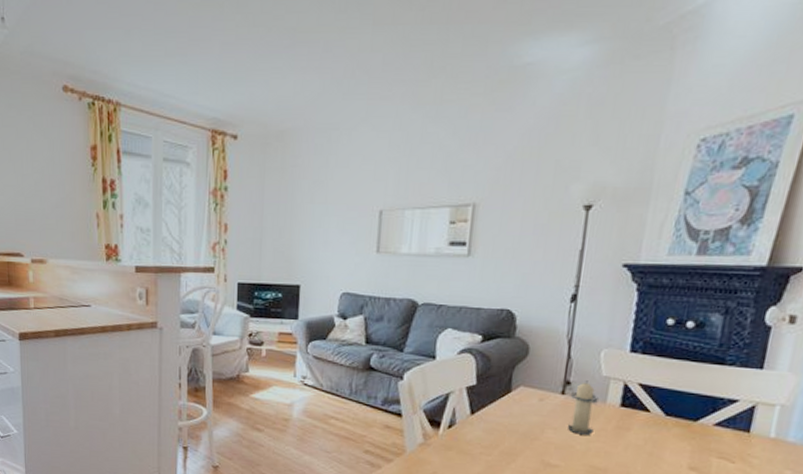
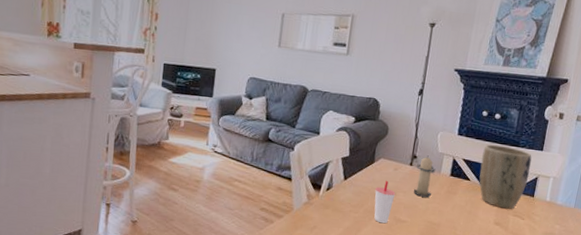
cup: none [513,413,543,469] -> present [374,180,396,224]
plant pot: none [664,362,746,449] -> present [479,144,532,209]

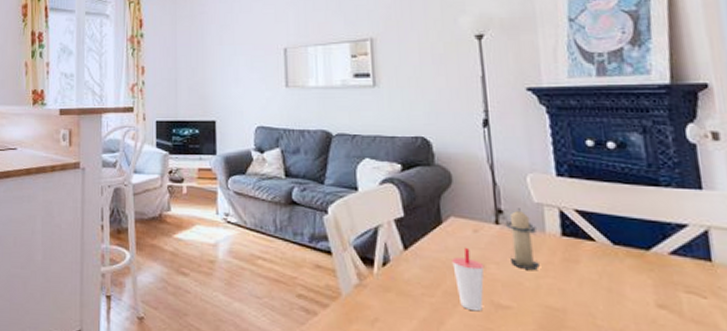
plant pot: present [479,144,532,209] -> none [603,185,693,282]

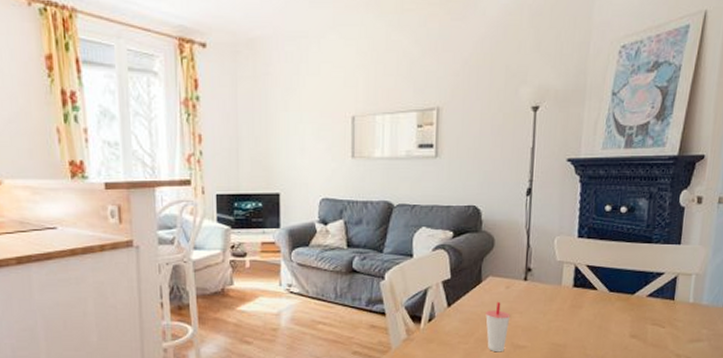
candle: present [505,208,540,270] -> none [531,266,555,316]

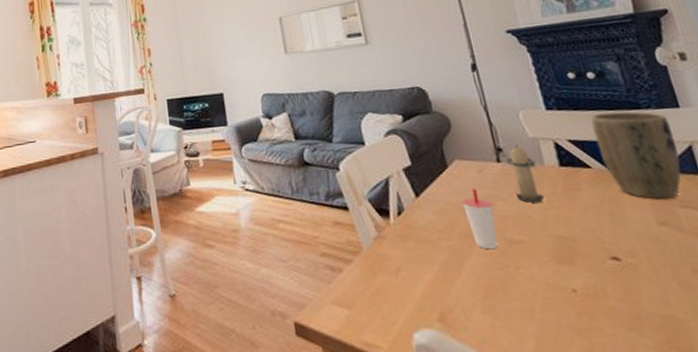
candle: none [531,266,555,316] -> present [505,144,544,203]
plant pot: none [607,244,668,318] -> present [590,111,682,199]

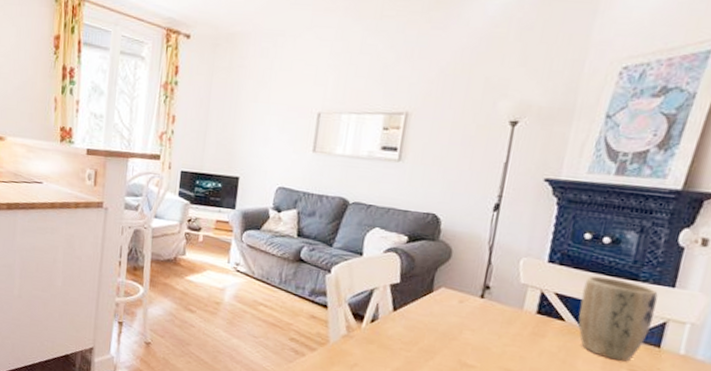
cup: present [462,188,498,250] -> none [431,314,461,367]
candle: present [505,144,544,203] -> none [484,286,516,339]

